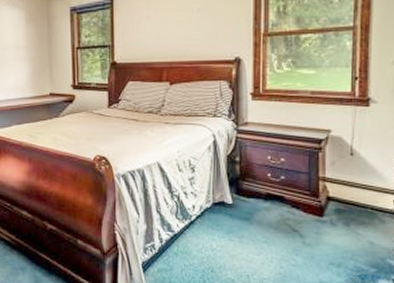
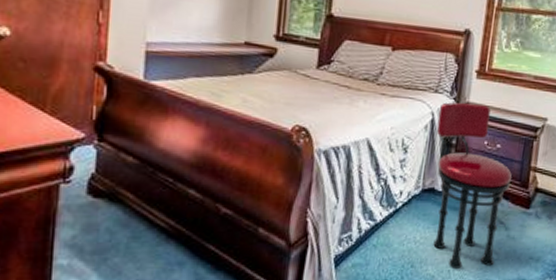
stool: none [219,123,300,273] -> present [433,102,512,268]

